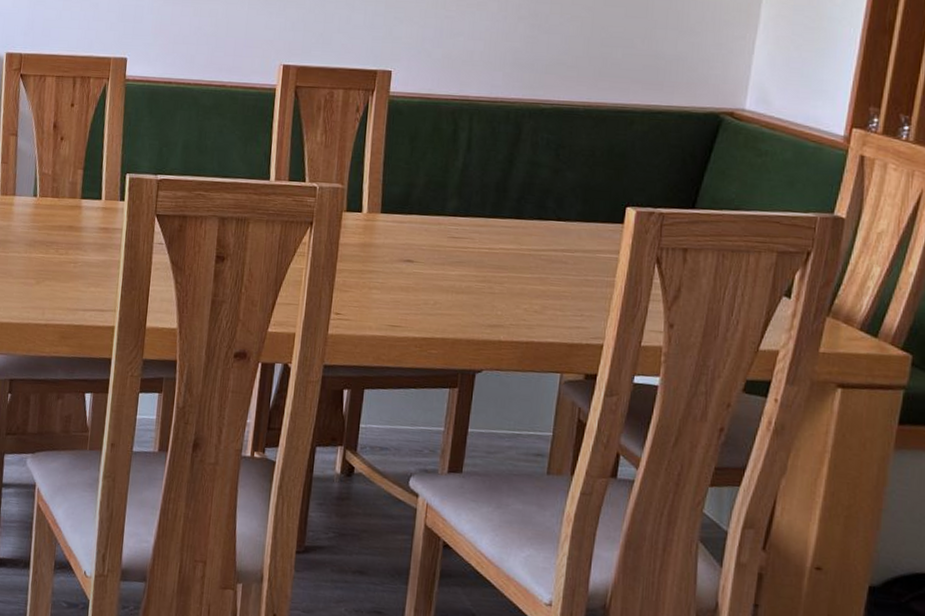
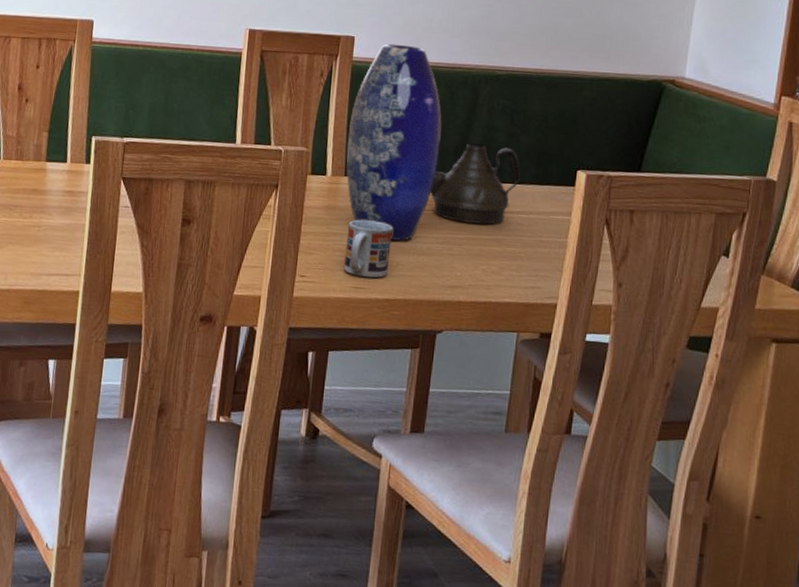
cup: none [380,257,432,316] -> present [344,219,394,278]
vase: none [382,77,483,279] -> present [346,43,442,241]
teapot: none [470,179,566,263] -> present [430,143,521,225]

